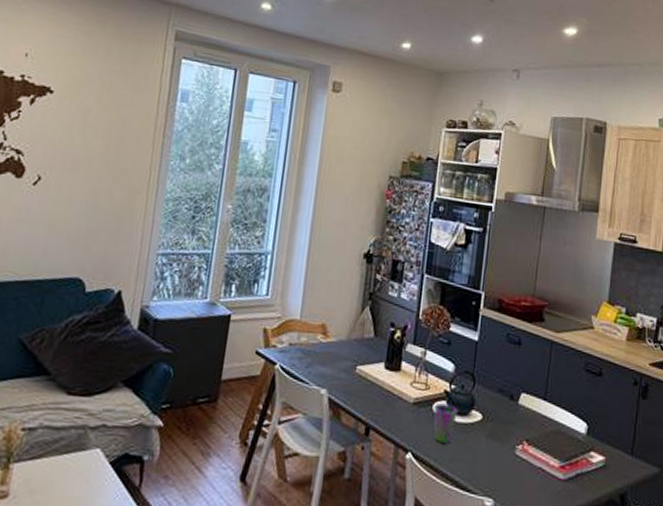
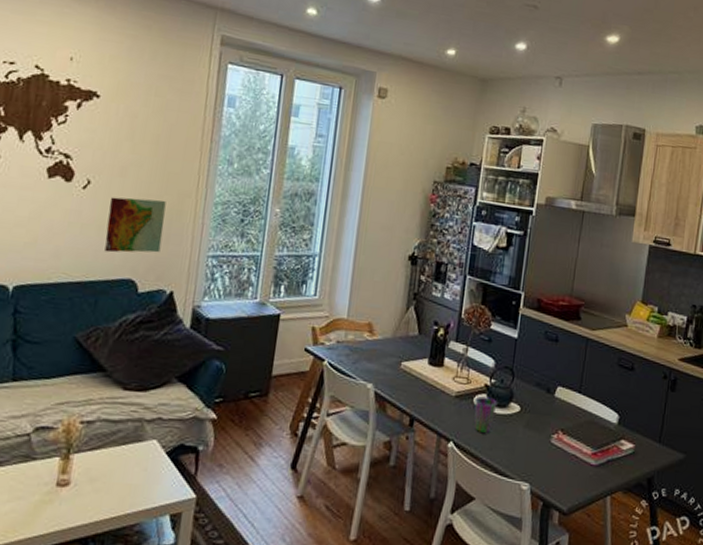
topographical map: none [53,193,117,251] -> present [104,197,166,253]

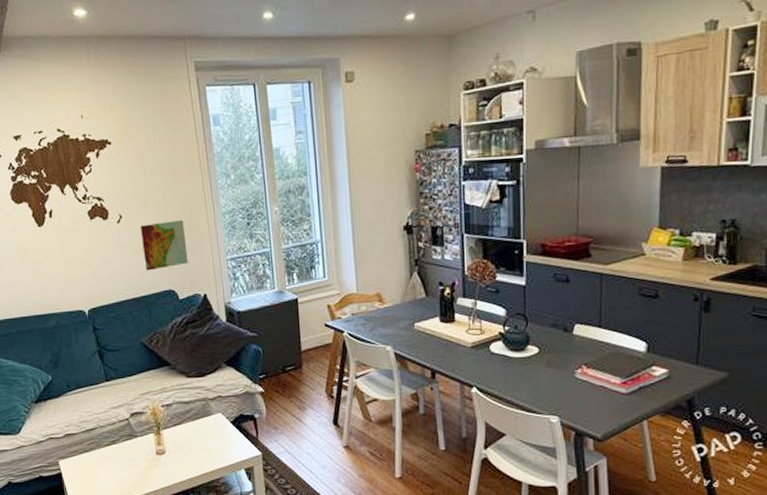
cup: present [474,396,497,433] -> none [491,343,514,376]

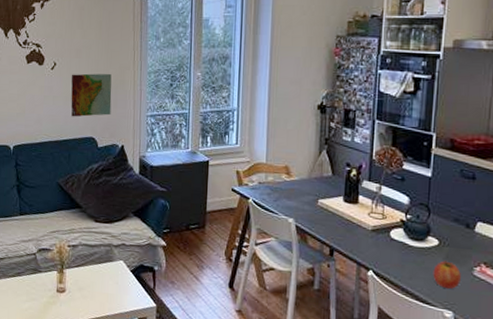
fruit: none [536,367,563,394] -> present [433,261,461,289]

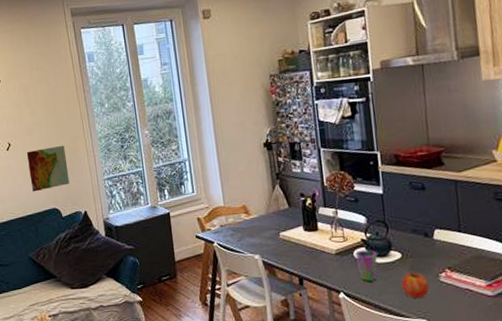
cup: none [391,230,414,264] -> present [355,250,378,281]

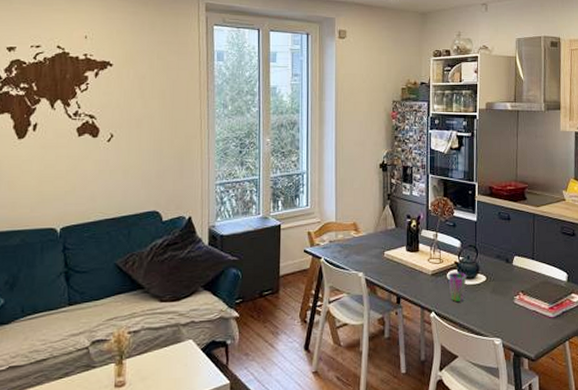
topographical map: present [26,146,70,192] -> none [130,144,177,191]
fruit: present [401,272,429,298] -> none [483,294,505,318]

